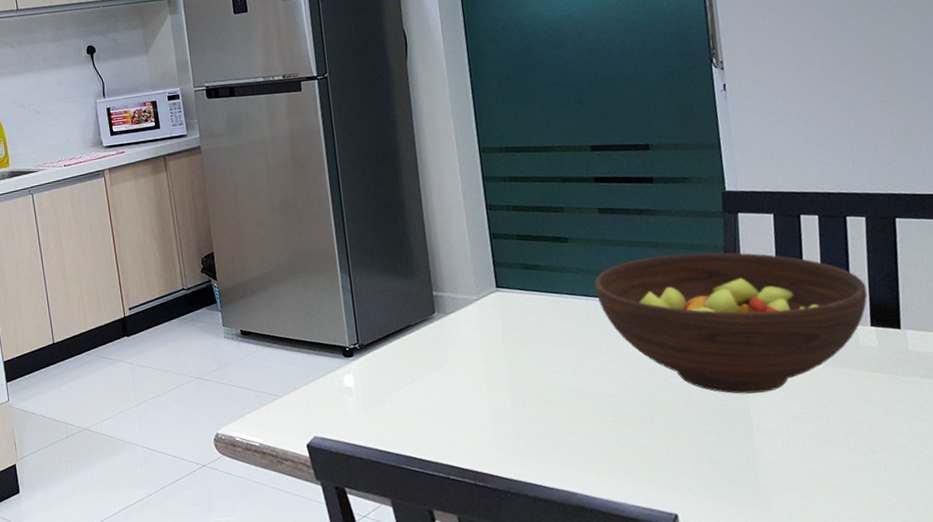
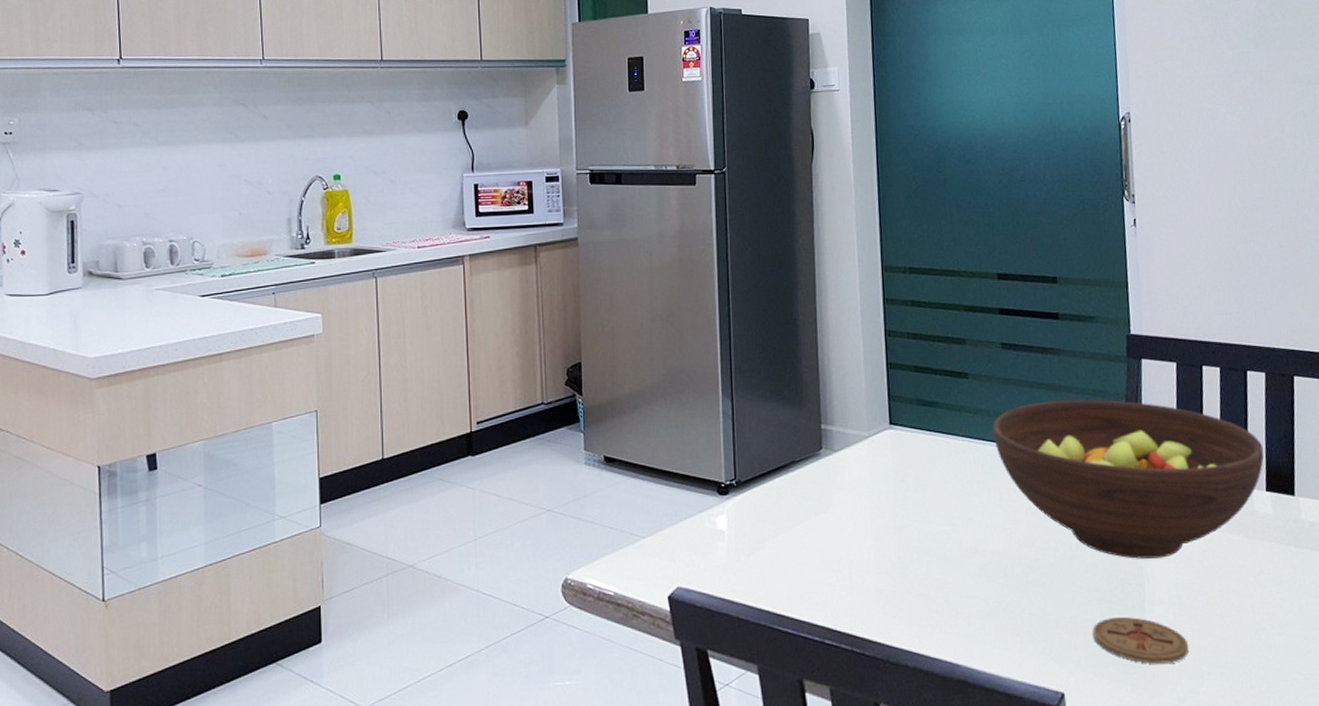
coaster: none [702,445,799,486] -> present [1092,616,1189,664]

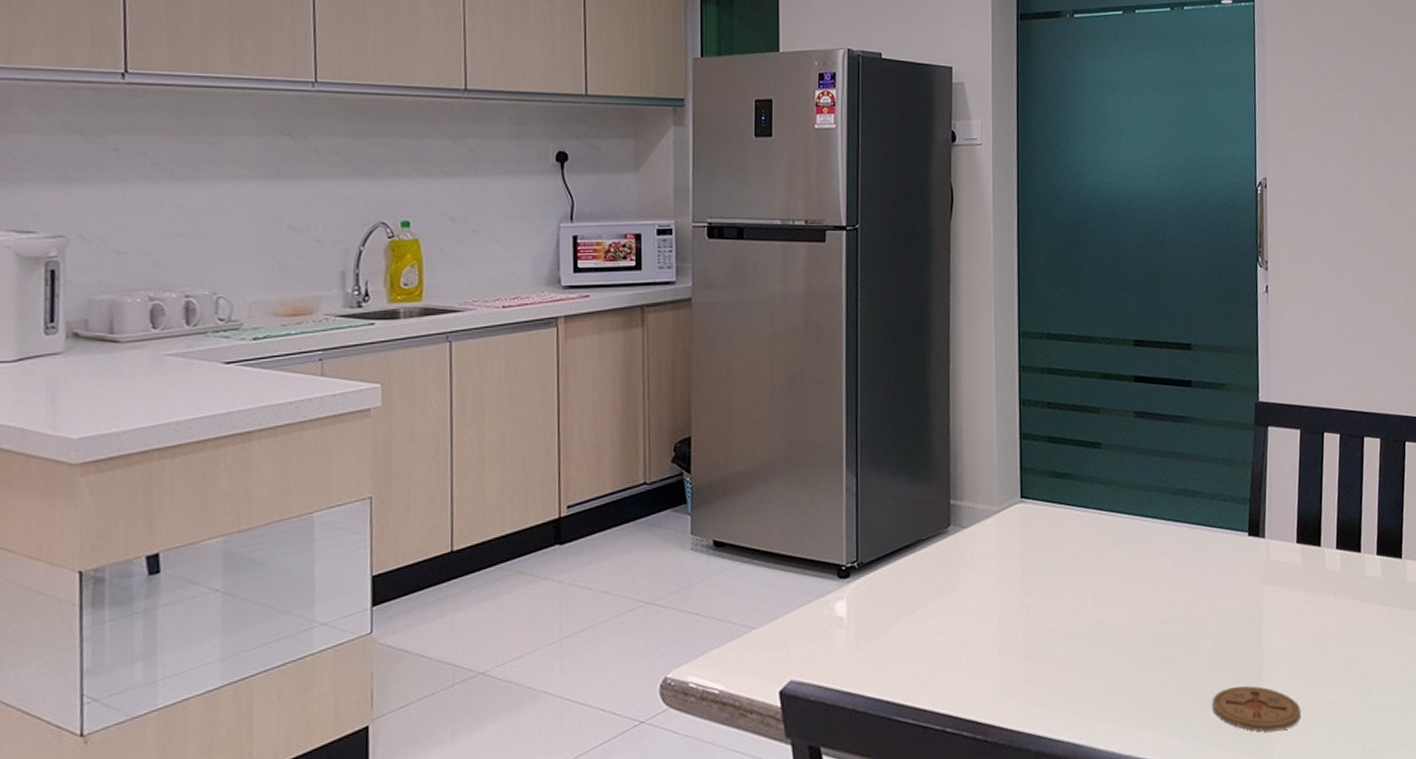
fruit bowl: present [993,399,1264,559] -> none [1124,468,1376,628]

